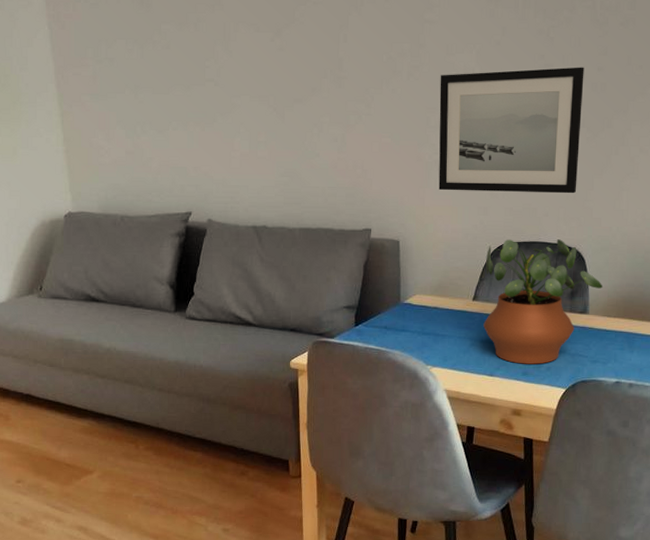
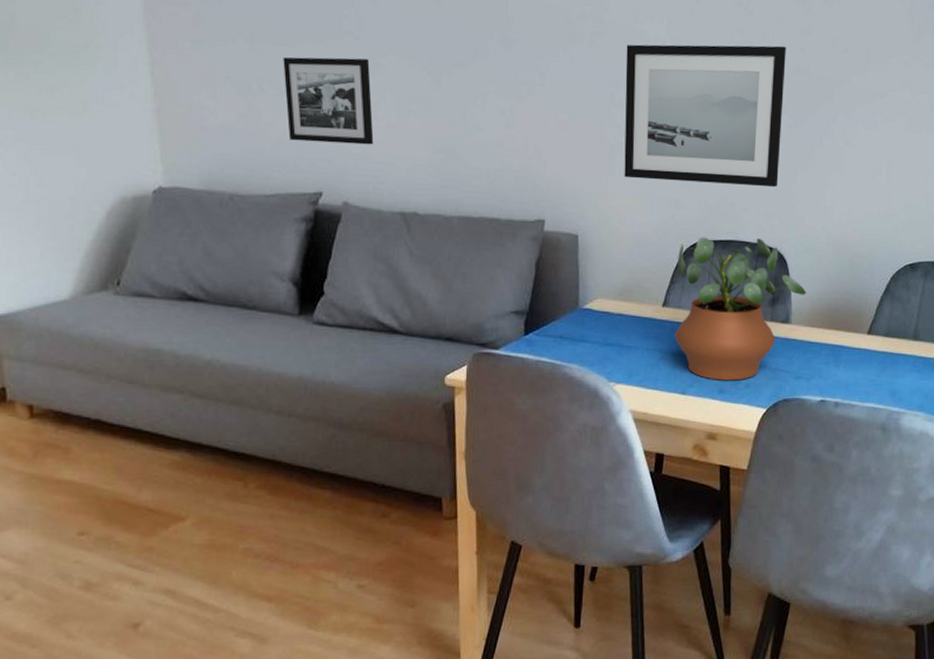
picture frame: none [160,101,231,172] -> present [283,57,374,145]

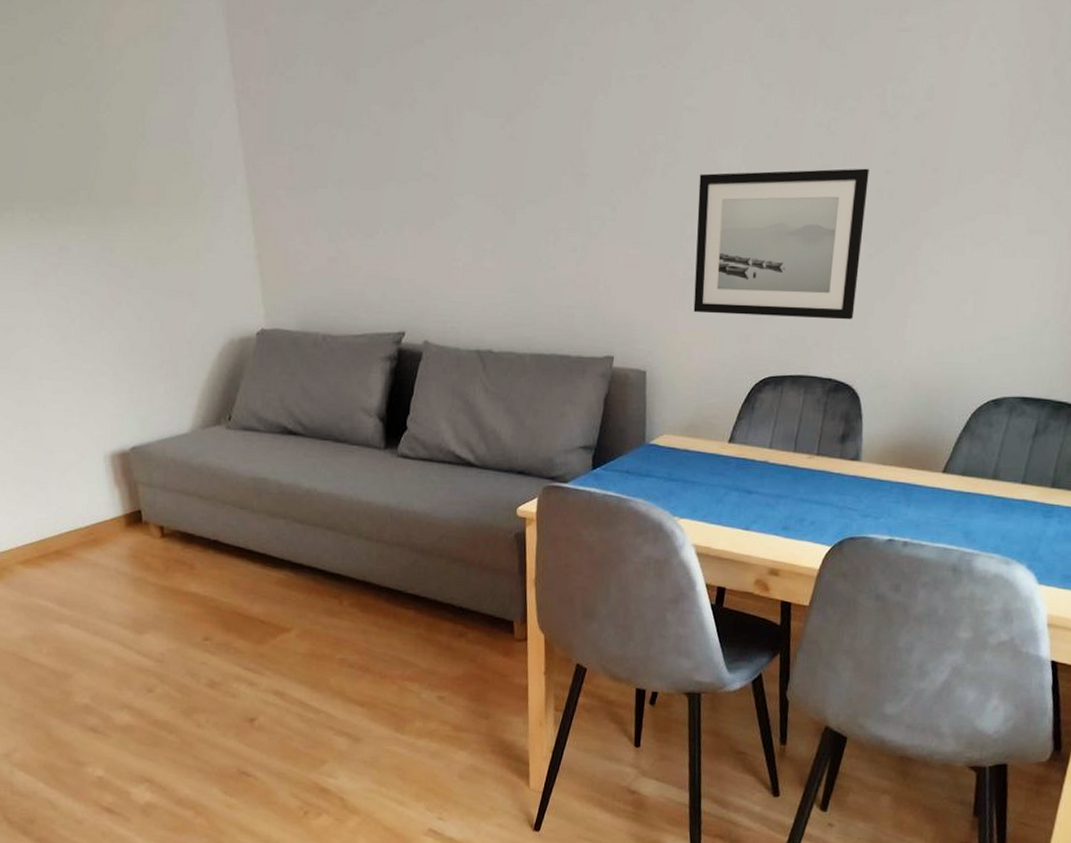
picture frame: present [283,57,374,145] -> none [368,199,452,285]
potted plant: present [675,237,807,381] -> none [740,372,880,518]

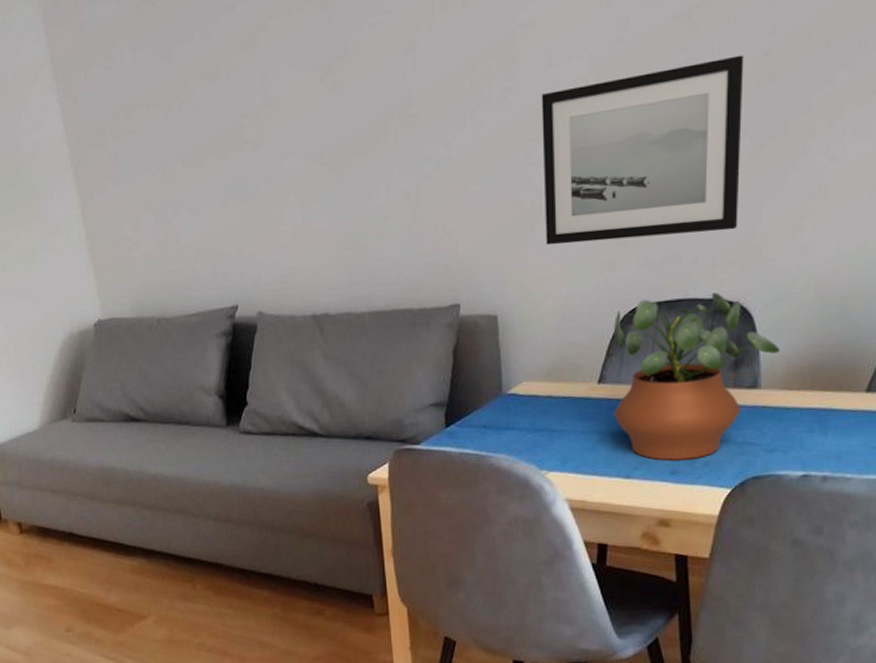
potted plant: none [740,372,880,518] -> present [614,293,781,461]

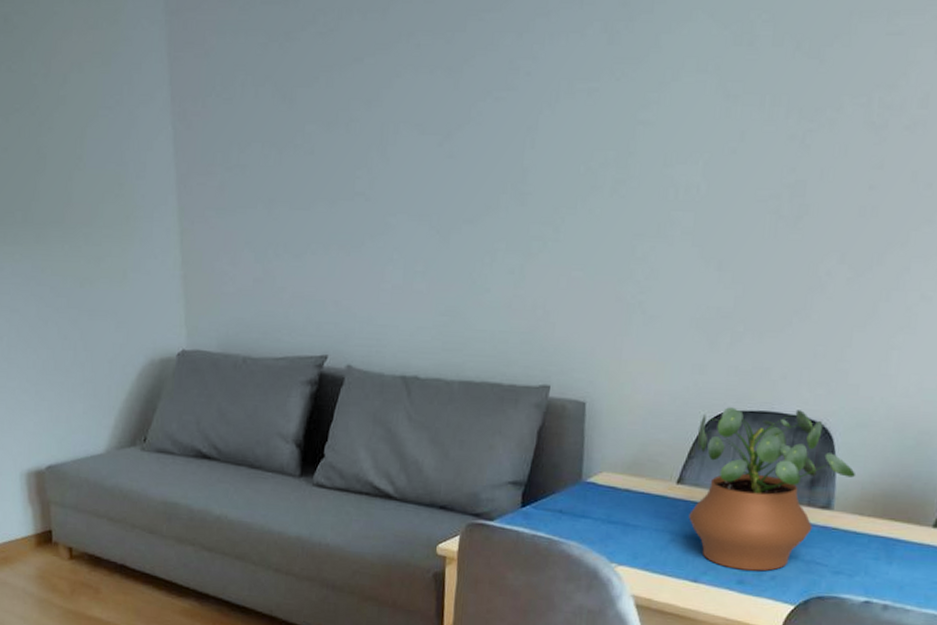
wall art: present [541,54,744,246] -> none [641,184,850,351]

